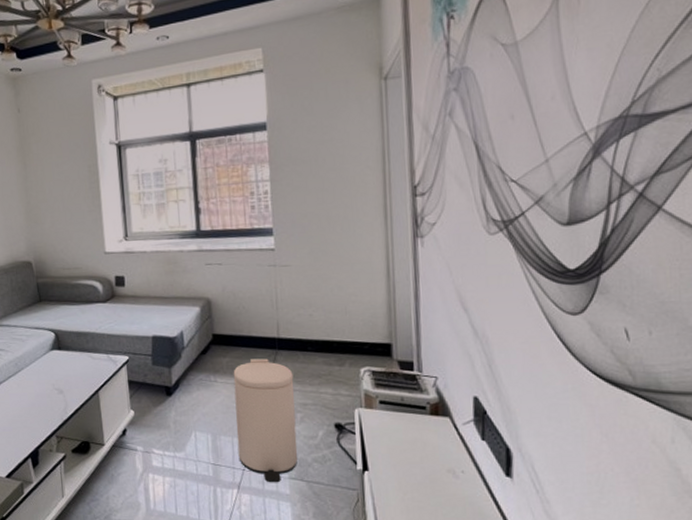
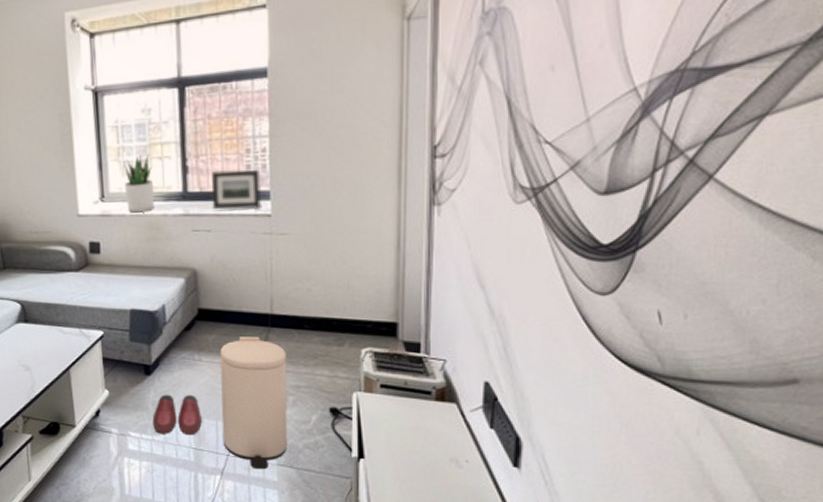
planter: none [144,198,172,250] -> present [124,154,154,213]
slippers: none [174,413,219,451] -> present [152,394,202,434]
picture frame: none [221,209,265,246] -> present [211,169,261,210]

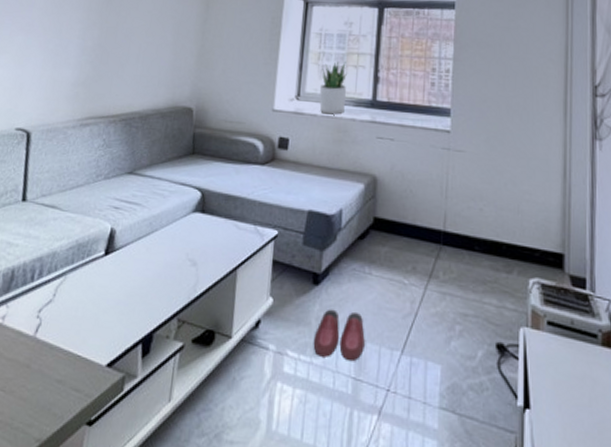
picture frame: present [211,169,261,210] -> none [397,84,443,123]
pedal bin: present [219,336,288,470] -> none [384,252,456,413]

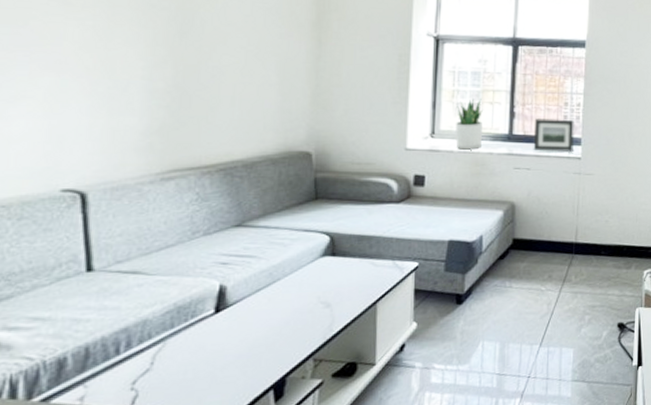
slippers: present [313,309,365,361] -> none [459,321,507,363]
picture frame: none [397,84,443,123] -> present [533,118,574,152]

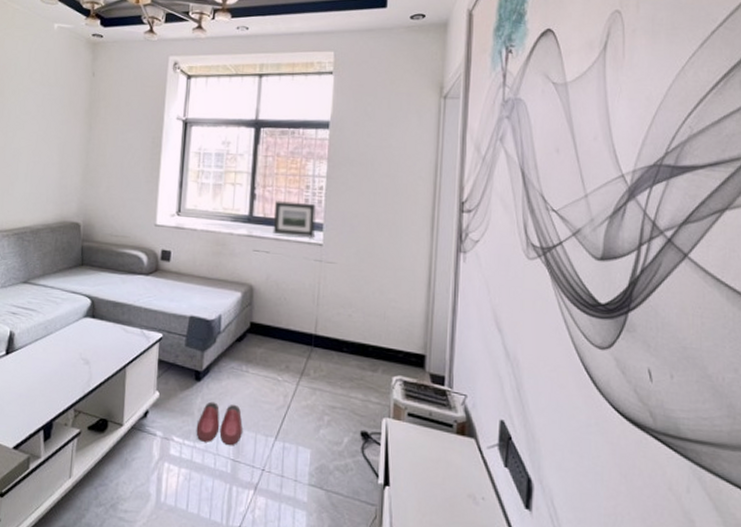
planter: present [455,99,483,150] -> none [199,179,225,229]
slippers: none [459,321,507,363] -> present [196,401,243,445]

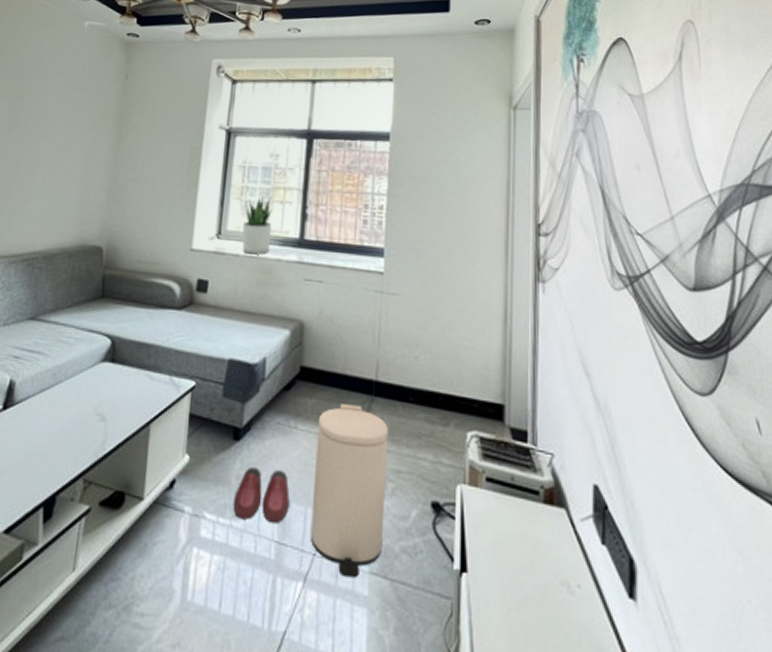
planter: none [199,179,225,229] -> present [242,197,272,255]
pedal bin: none [259,353,326,489] -> present [310,404,389,579]
picture frame: present [273,201,316,237] -> none [327,222,376,264]

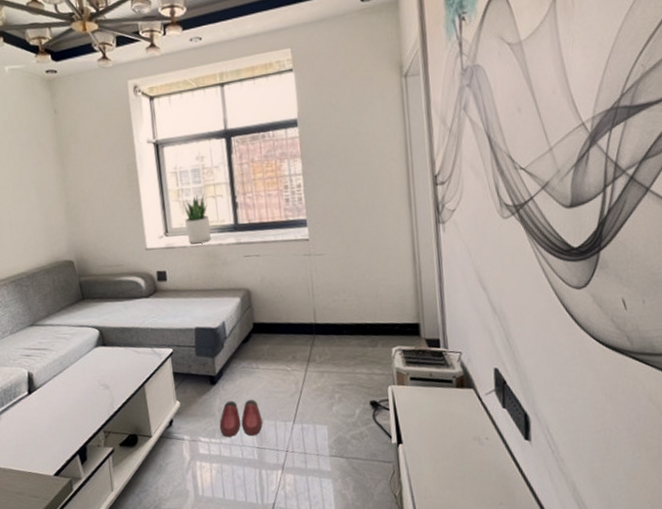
pedal bin: present [310,404,389,579] -> none [273,343,337,462]

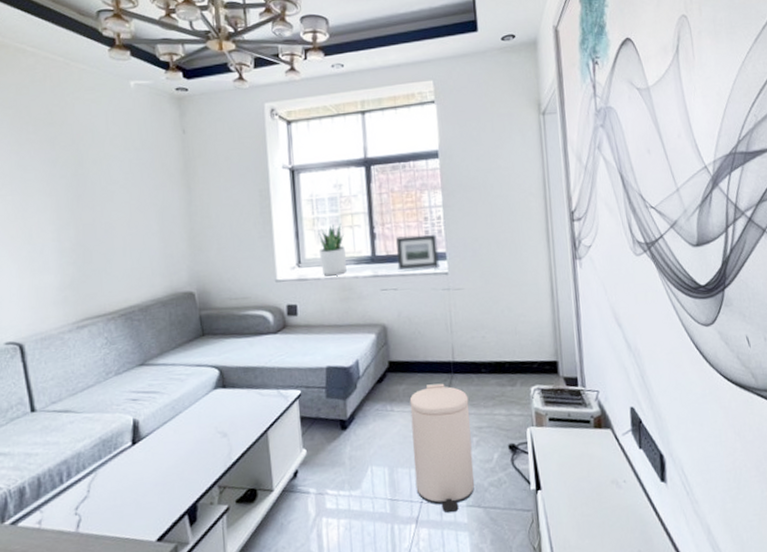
slippers: present [219,400,263,437] -> none [349,446,396,489]
picture frame: none [257,202,300,237] -> present [396,234,439,270]
pedal bin: none [273,343,337,462] -> present [409,383,475,514]

